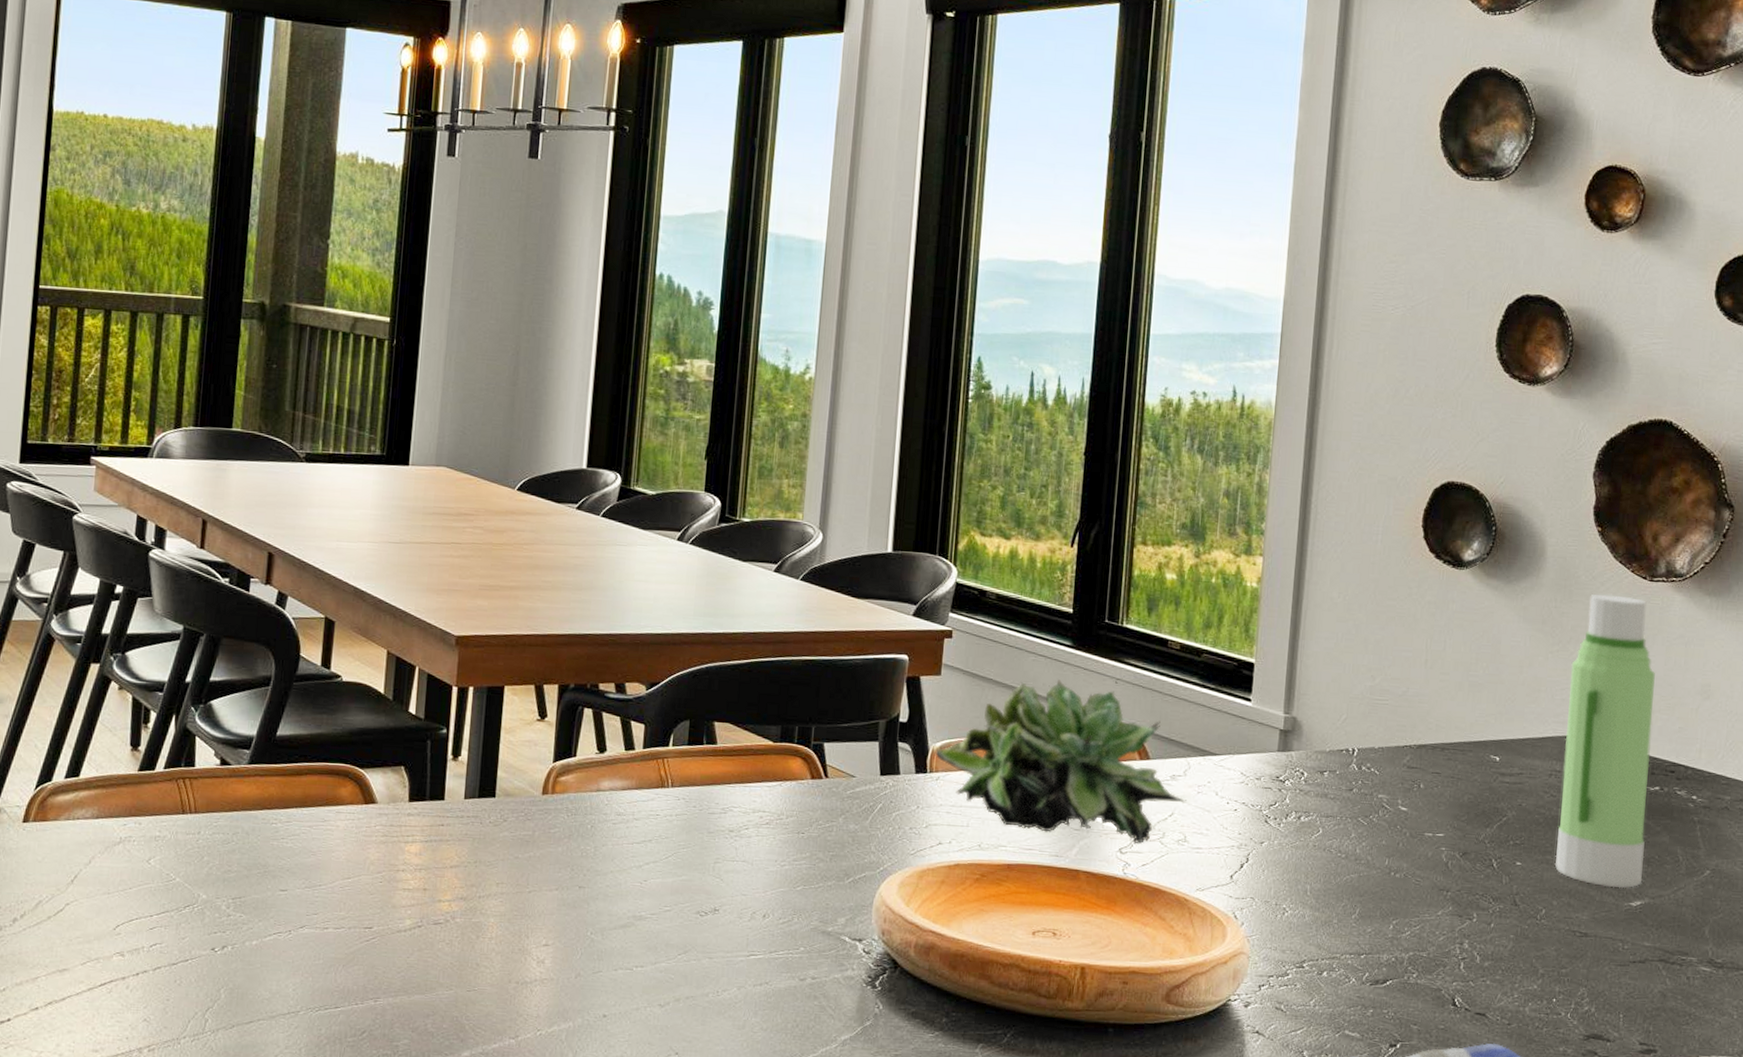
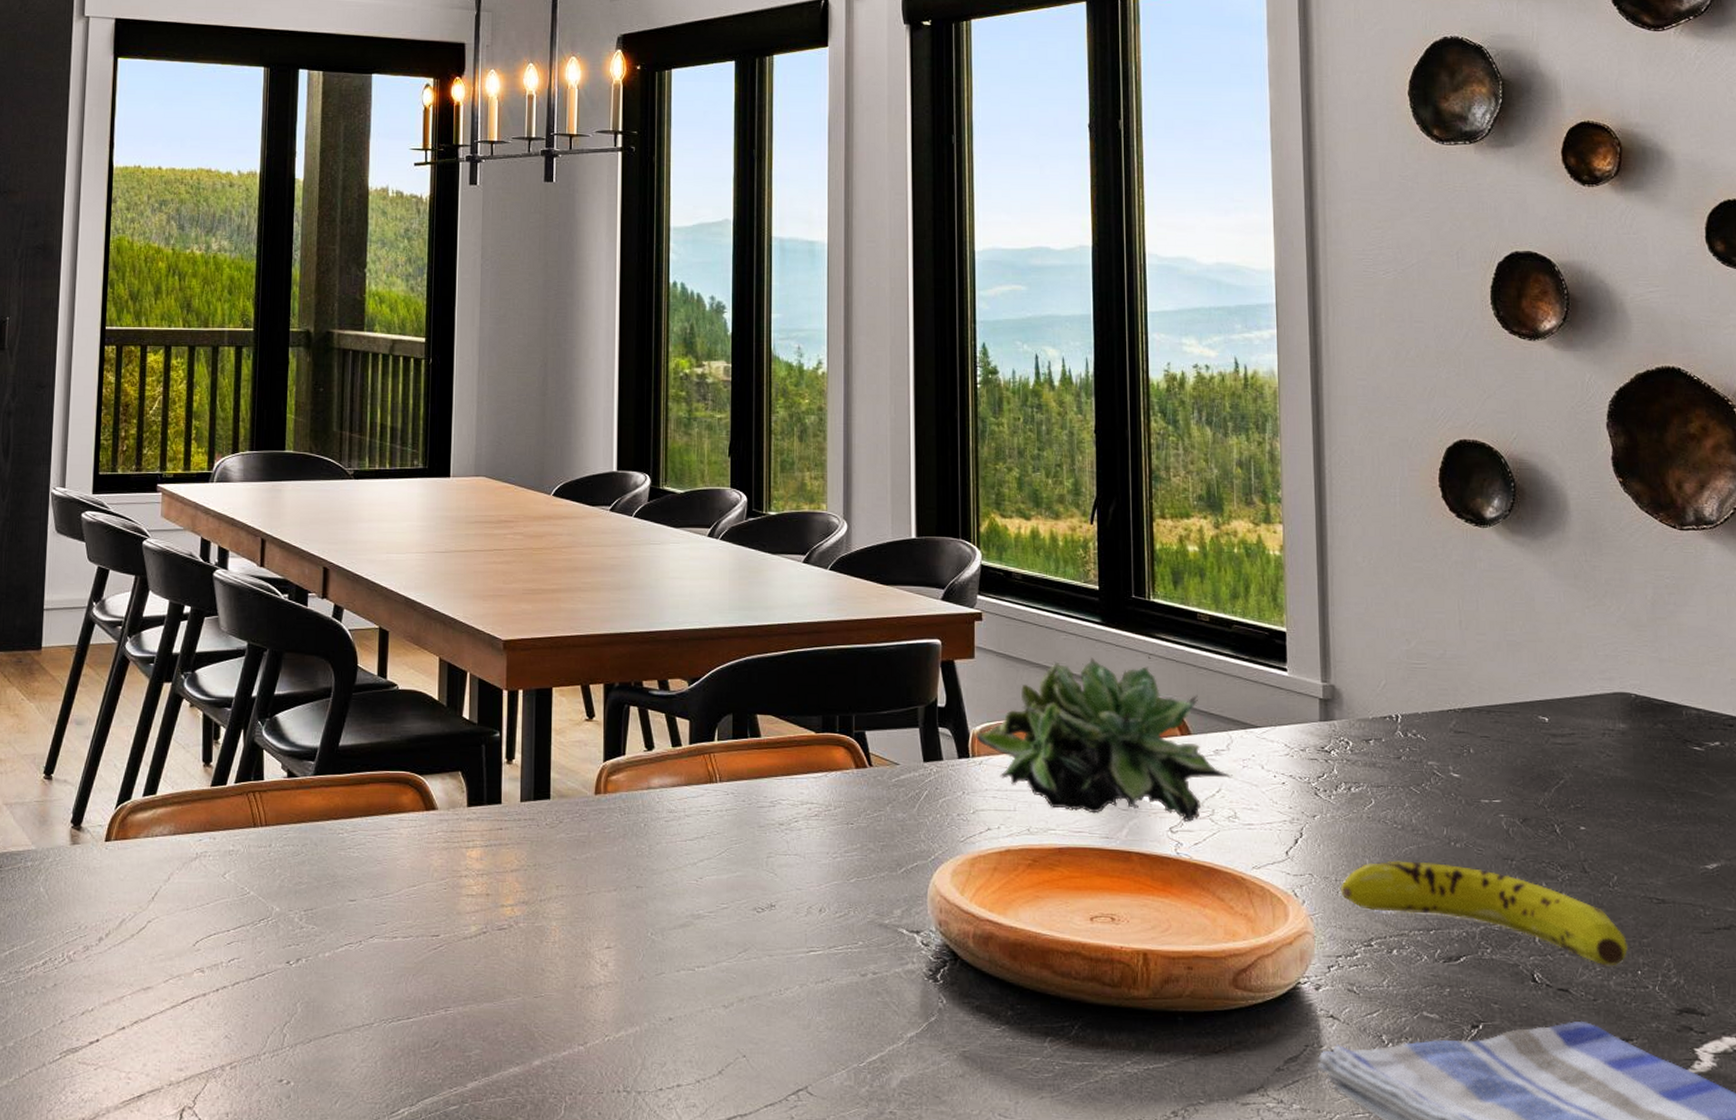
fruit: none [1279,887,1547,994] -> present [1341,860,1628,966]
water bottle: present [1554,594,1655,889] -> none [1610,545,1714,851]

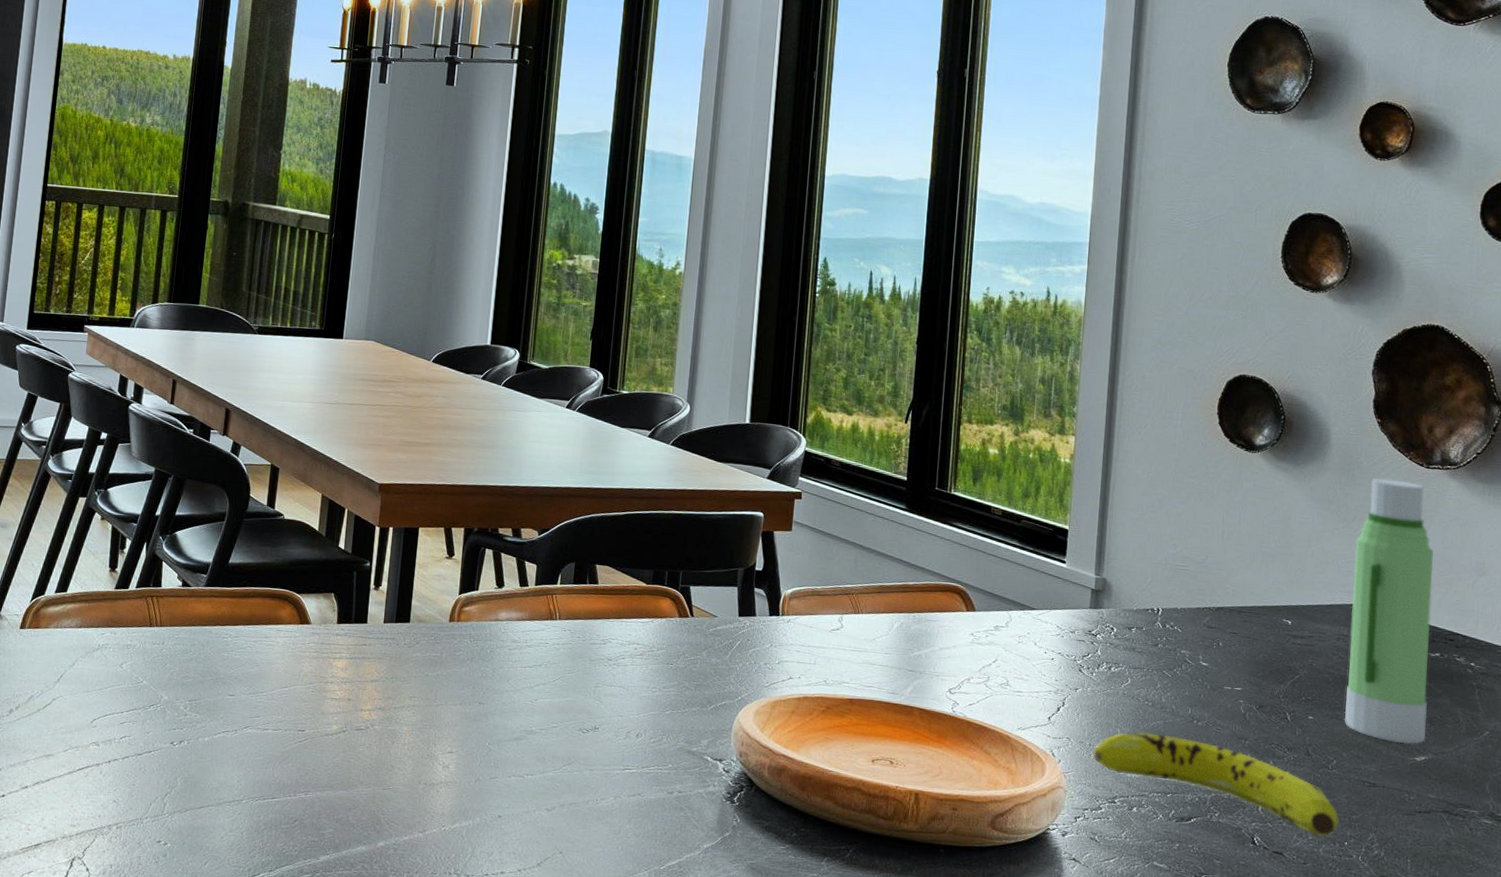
succulent plant: present [976,654,1232,823] -> none [786,538,1008,686]
water bottle: none [1610,545,1714,851] -> present [1344,478,1433,745]

